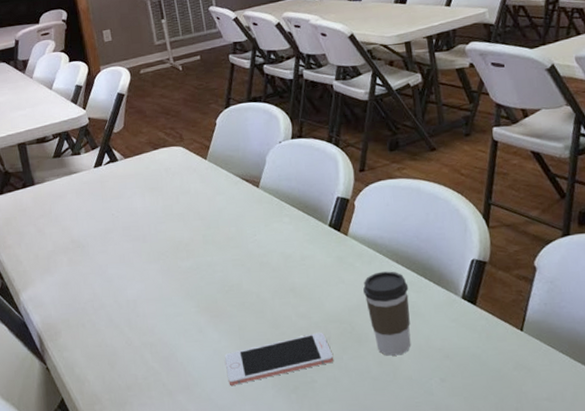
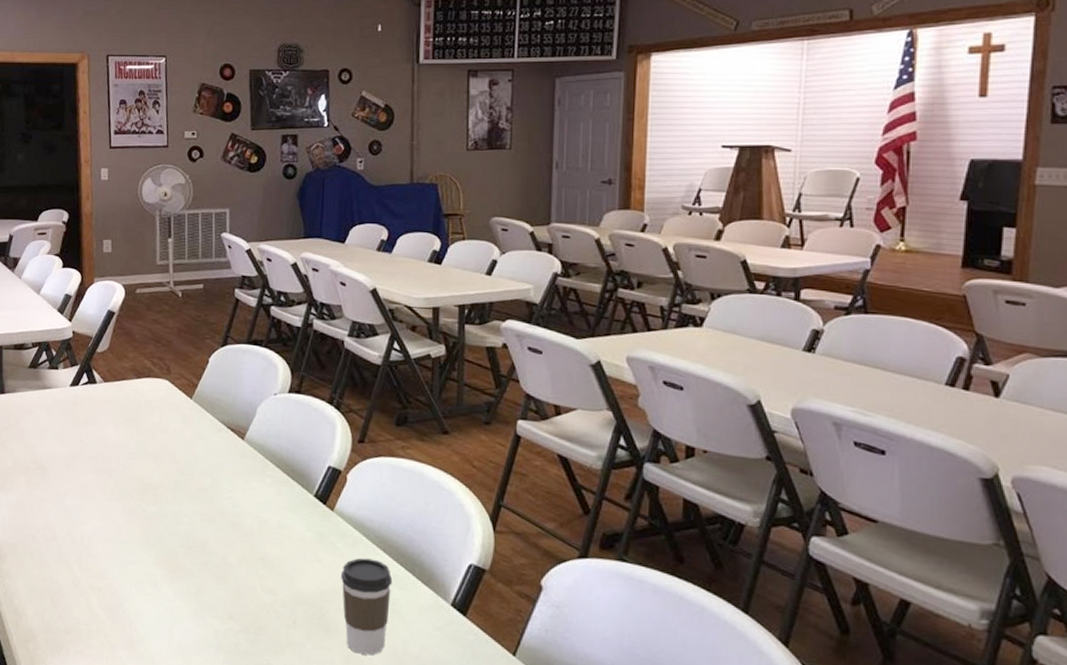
cell phone: present [225,332,334,385] -> none [176,611,296,652]

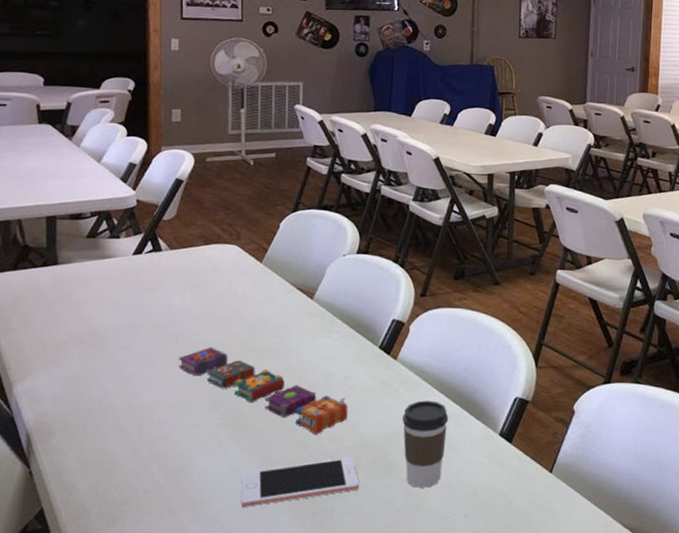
magic books: none [113,483,283,584] -> present [178,346,348,435]
cell phone: none [176,611,296,652] -> present [241,457,360,507]

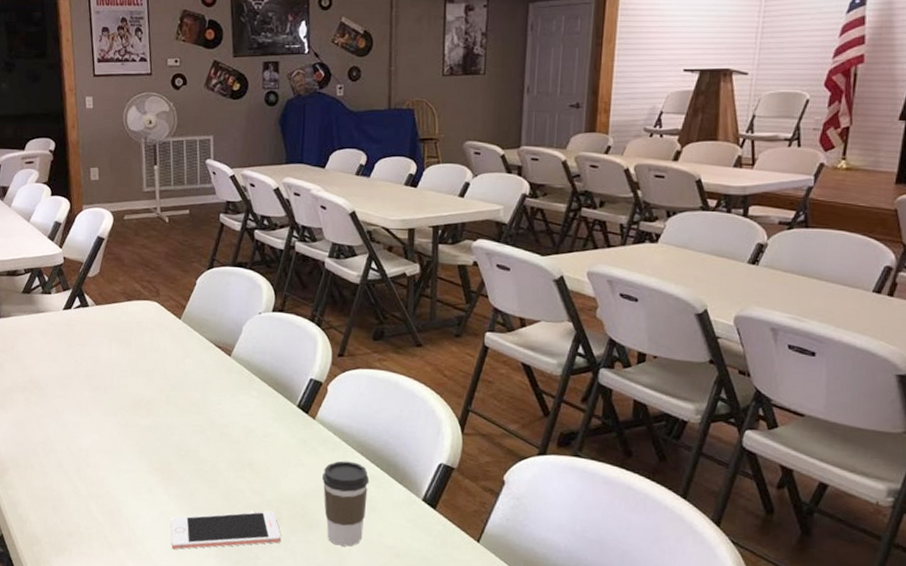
magic books: present [178,346,348,435] -> none [108,398,268,487]

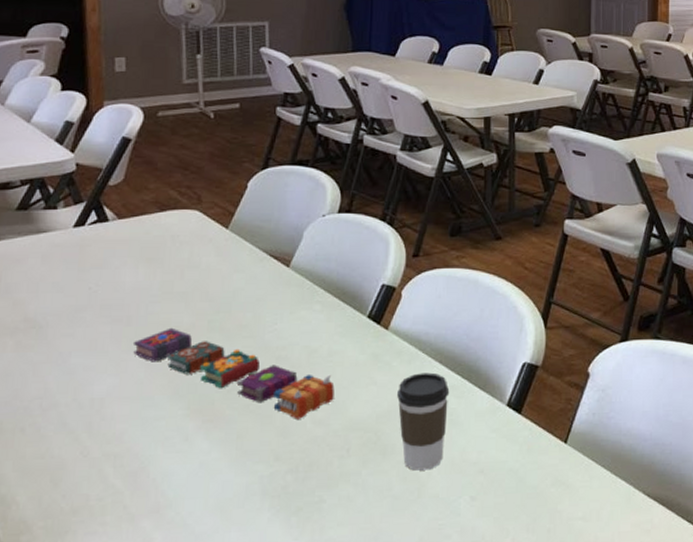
magic books: none [108,398,268,487] -> present [132,327,335,419]
cell phone: present [170,510,281,549] -> none [212,442,351,507]

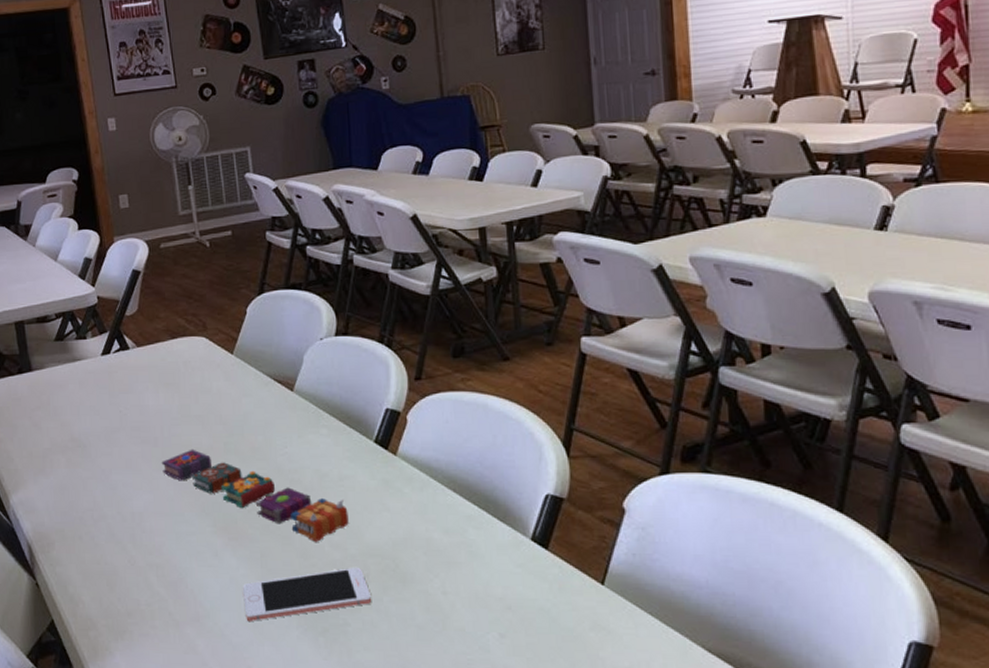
cell phone: none [212,442,351,507] -> present [243,567,372,621]
coffee cup: present [397,372,450,471] -> none [412,501,467,602]

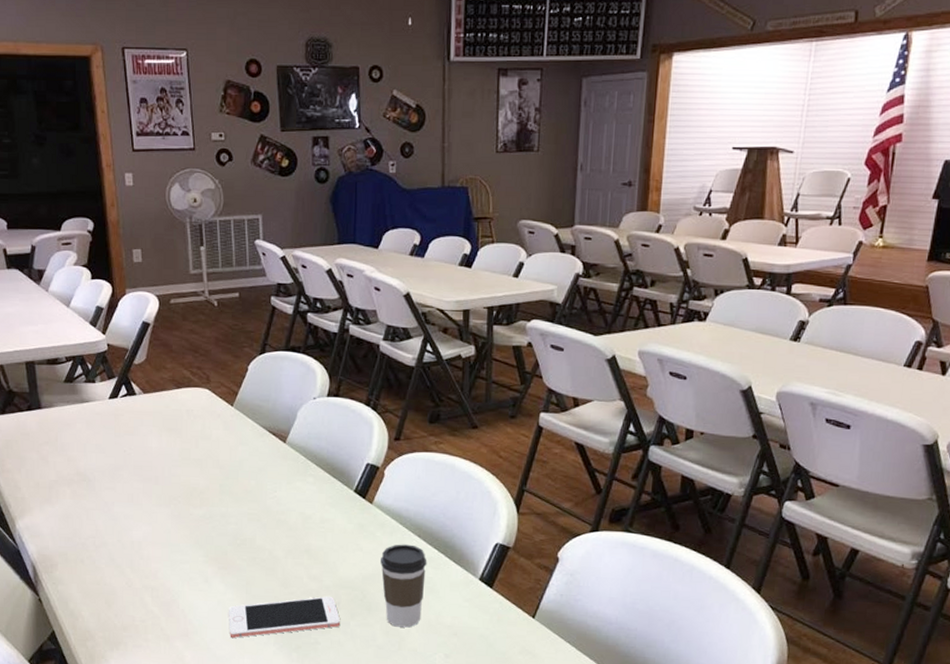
magic books: present [161,449,349,542] -> none [160,488,326,574]
coffee cup: none [412,501,467,602] -> present [381,544,427,628]

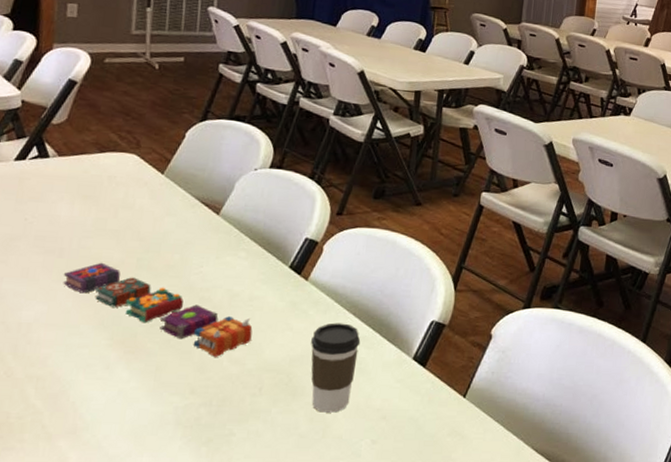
magic books: none [160,488,326,574] -> present [63,262,253,357]
cell phone: present [229,596,341,638] -> none [128,380,261,433]

